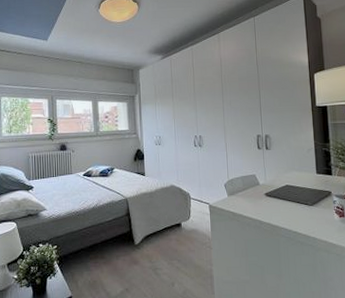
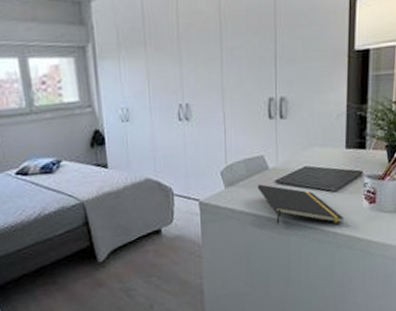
notepad: none [251,195,321,231] -> present [257,184,345,224]

